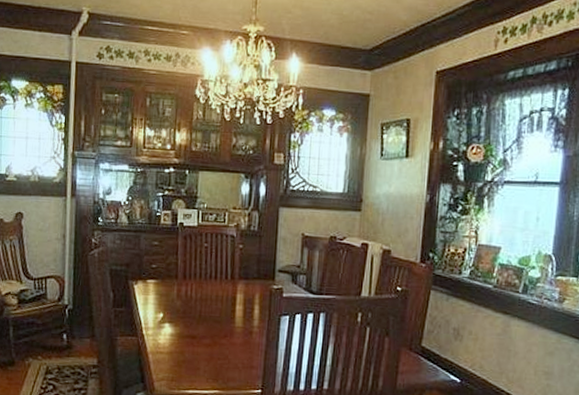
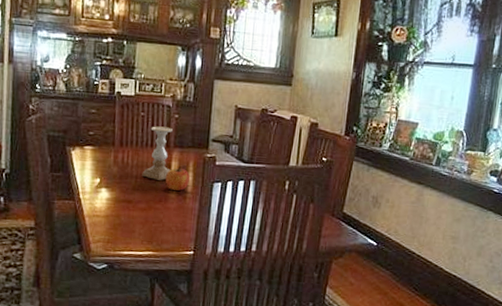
candle holder: none [206,257,237,314] -> present [142,126,173,181]
apple: none [230,299,256,325] -> present [165,166,190,191]

